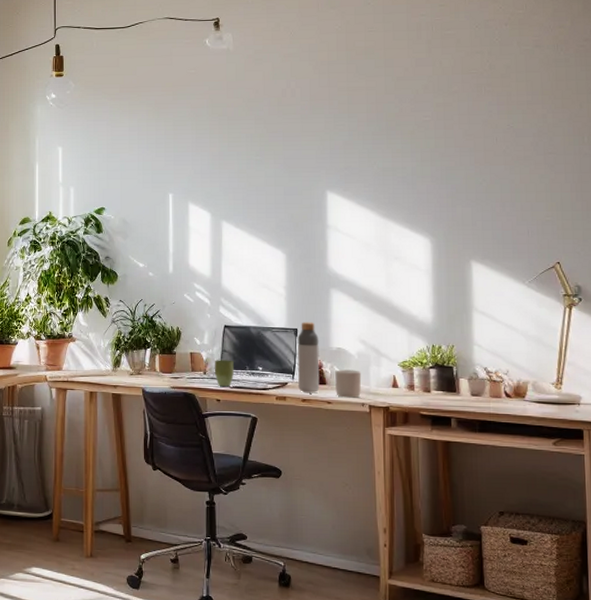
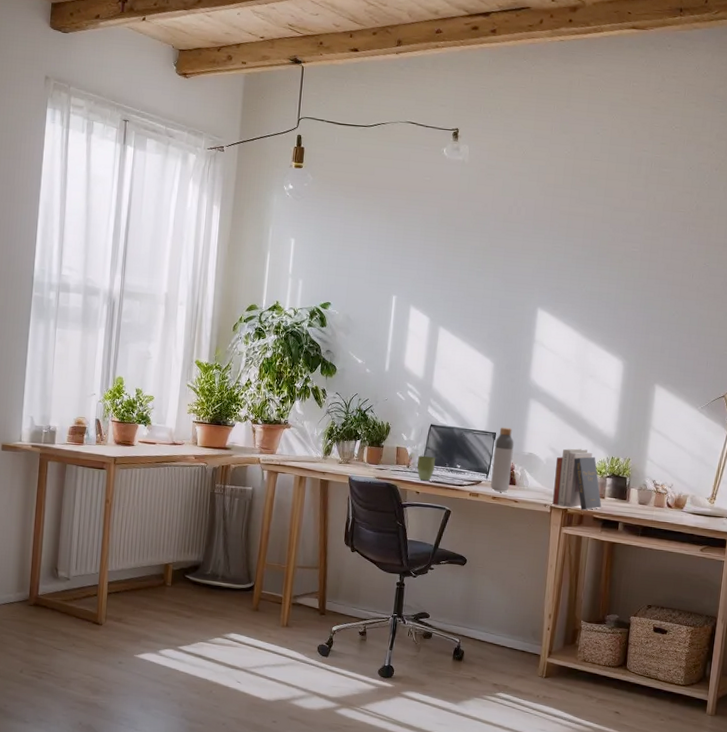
mug: present [335,369,362,398] -> none [523,472,548,499]
books: none [368,339,428,407] -> present [552,448,602,510]

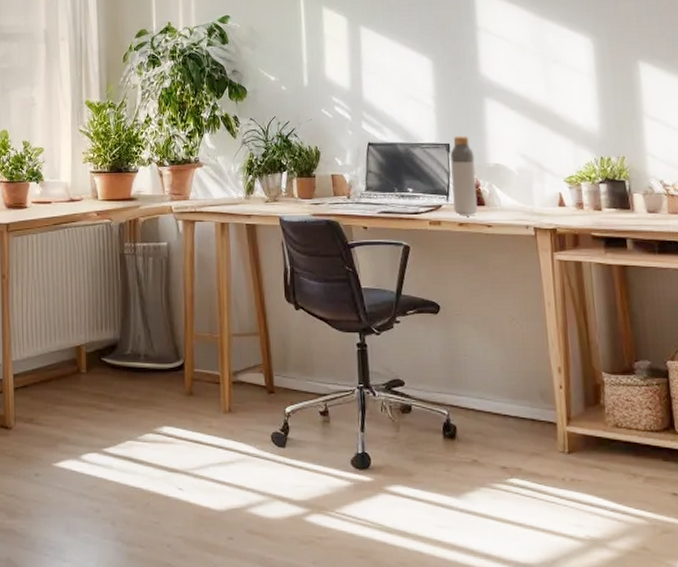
mug: present [416,455,436,480] -> none [358,181,382,211]
books: present [552,448,602,510] -> none [530,151,600,228]

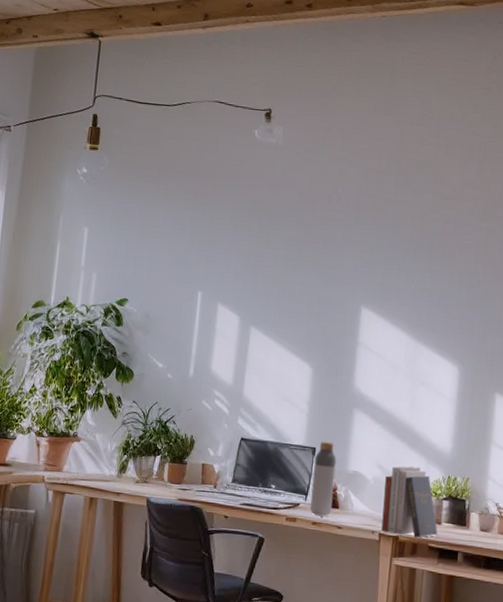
books: none [530,151,600,228] -> present [381,466,438,538]

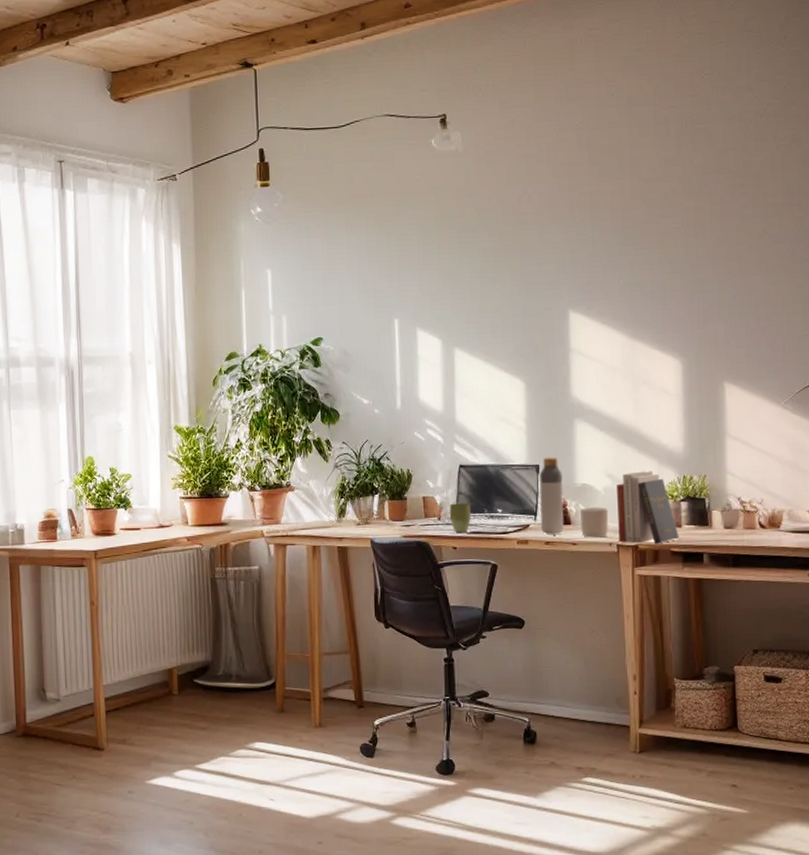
mug: none [225,473,248,503] -> present [449,503,472,532]
mug: none [347,494,375,525] -> present [580,507,609,538]

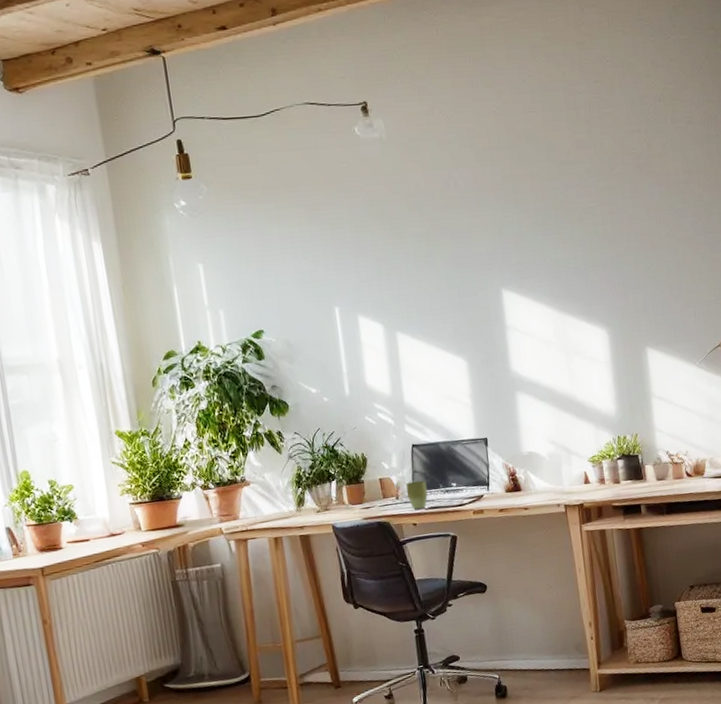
bottle: present [539,457,564,535] -> none [488,429,516,503]
mug: present [580,507,609,538] -> none [529,471,556,502]
books: present [616,471,679,544] -> none [559,434,619,504]

